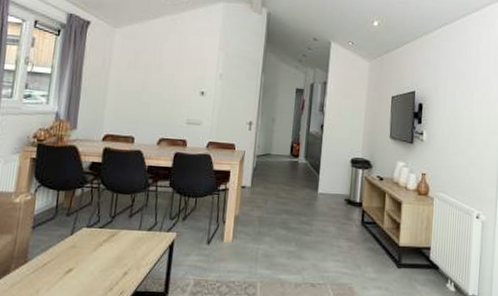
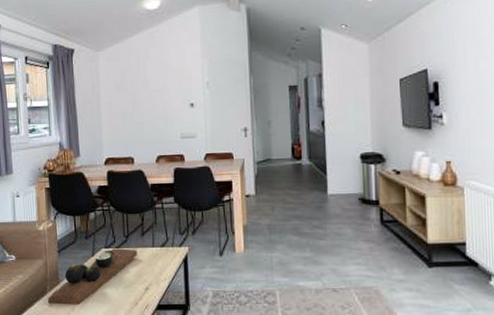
decorative tray: none [8,228,122,287] -> present [47,248,137,305]

